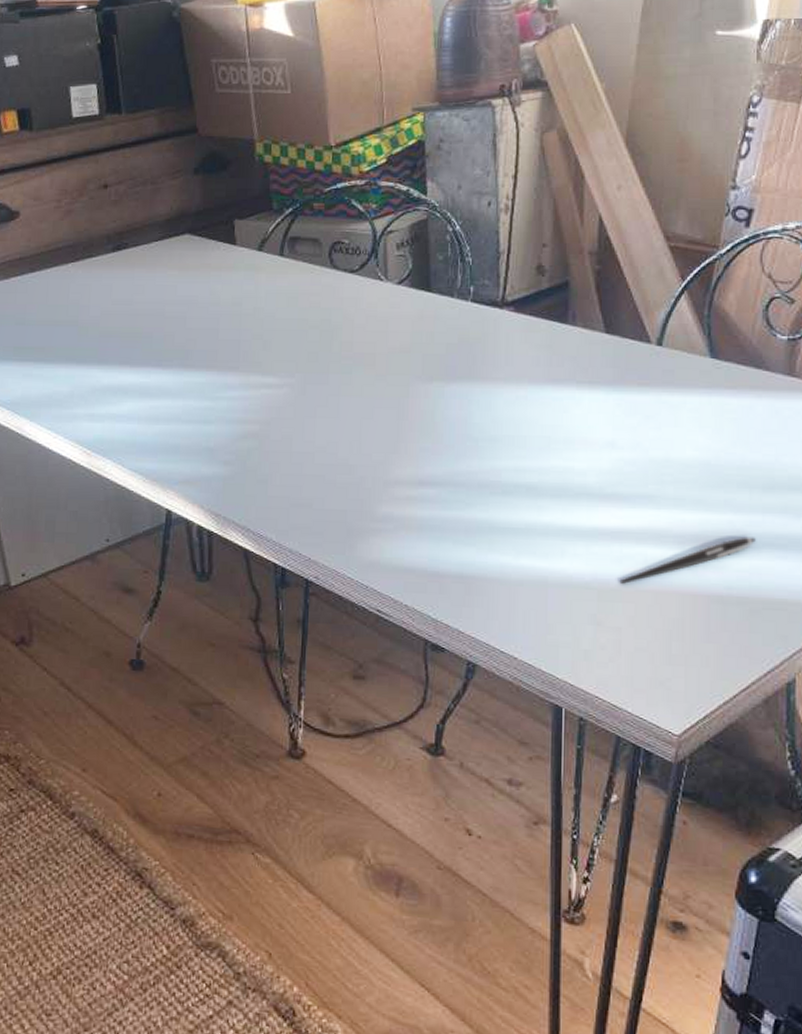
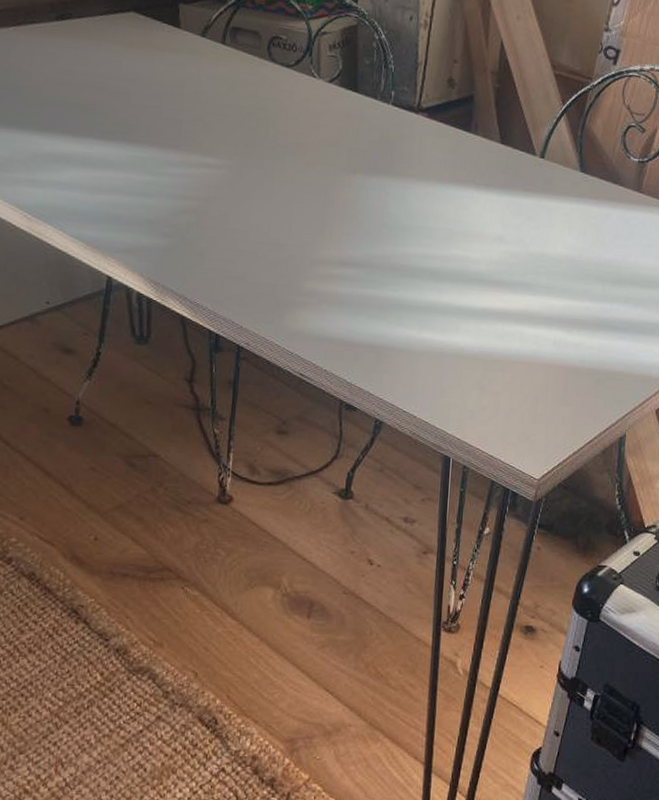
pen: present [619,536,757,584] -> none [500,320,606,356]

